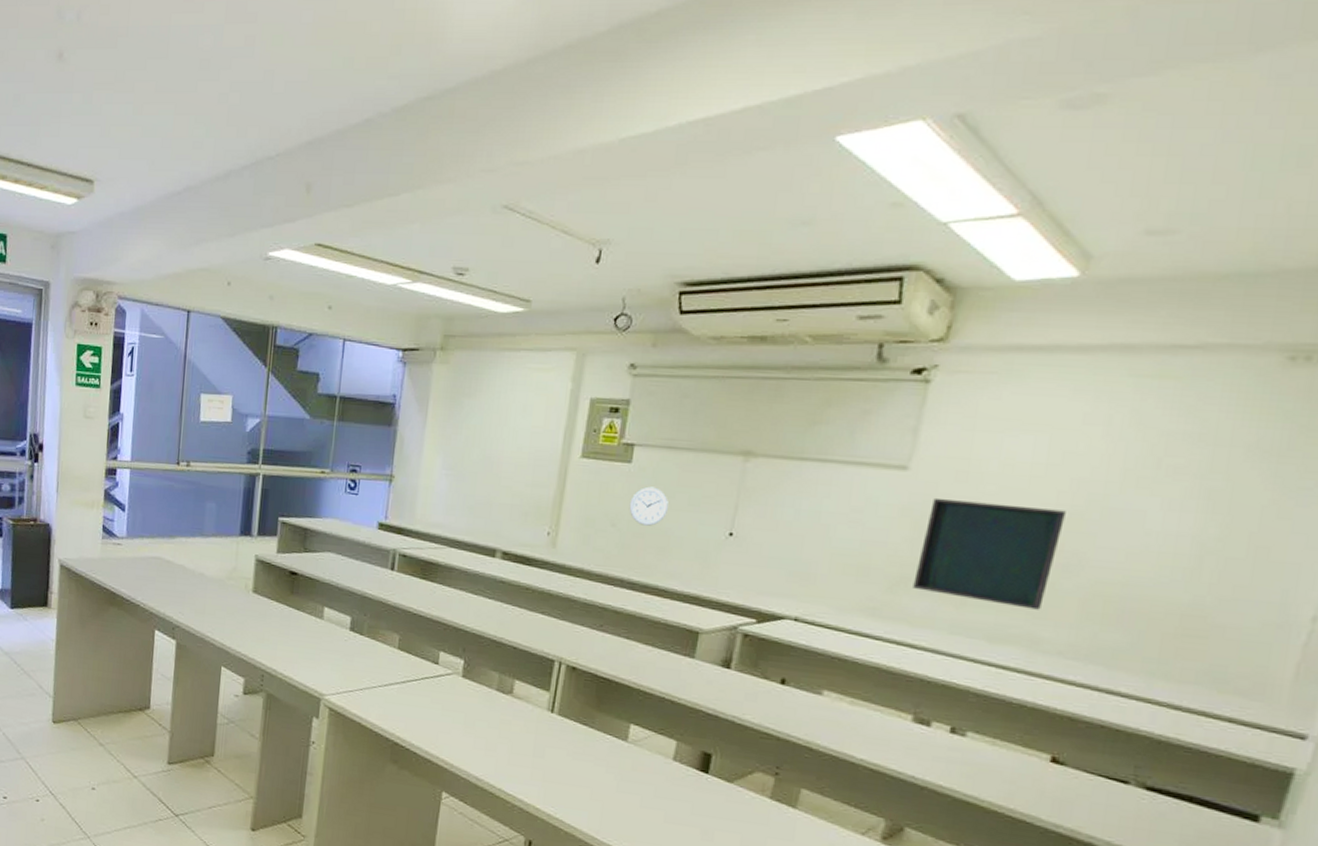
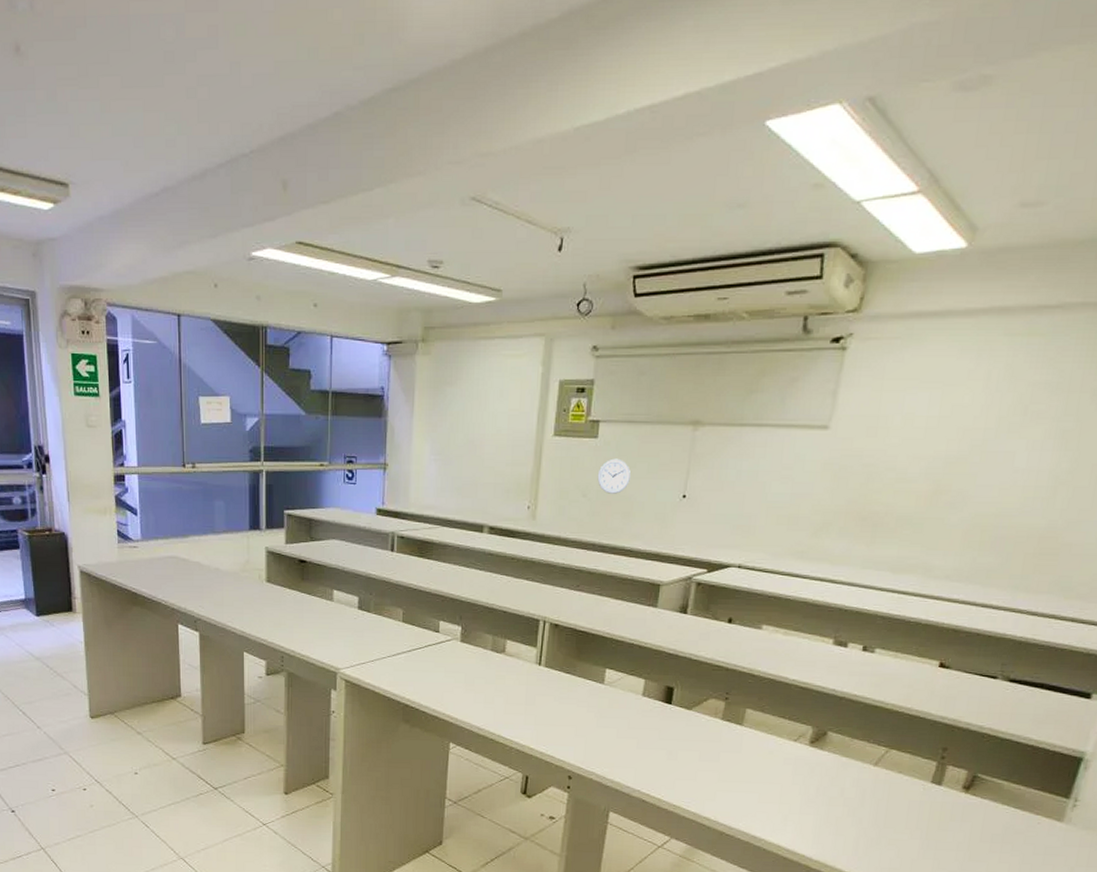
display panel: present [913,497,1066,610] -> none [833,452,953,542]

